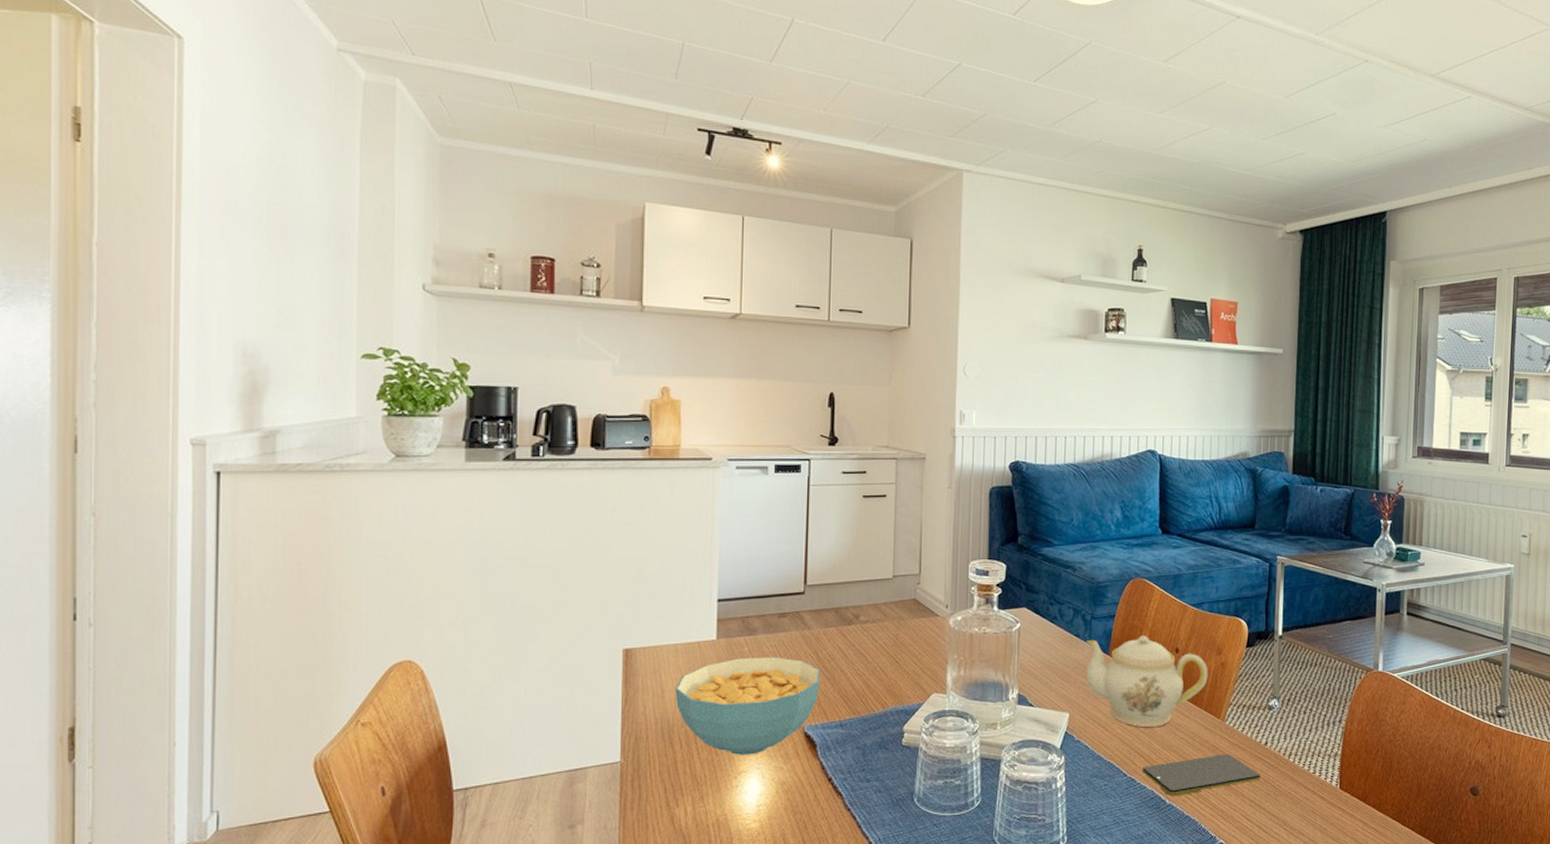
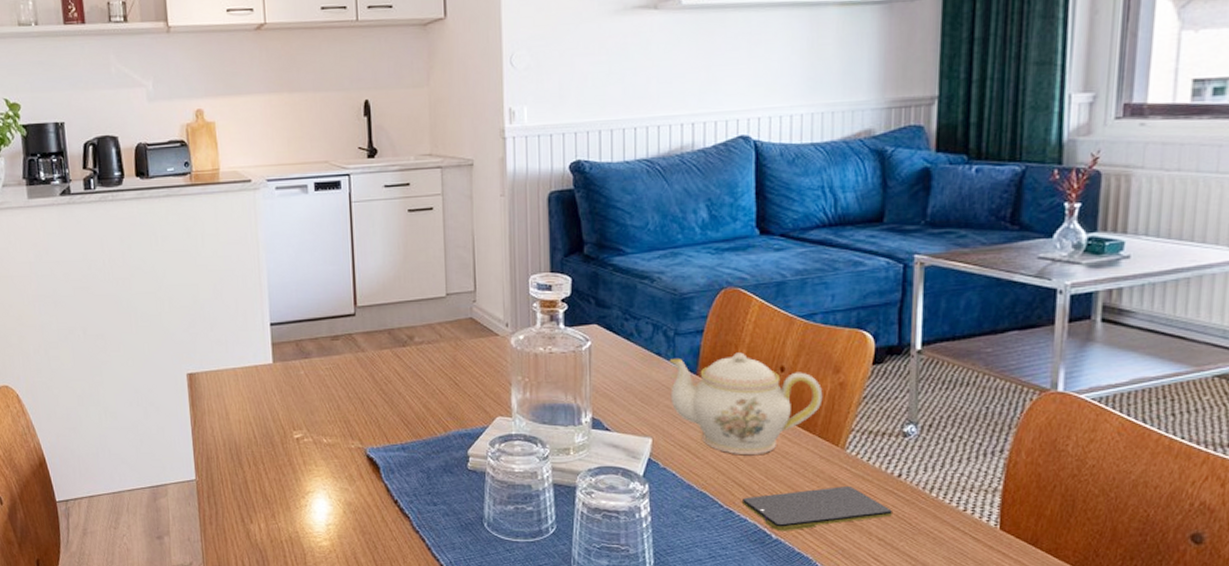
cereal bowl: present [675,657,821,755] -> none [238,380,379,476]

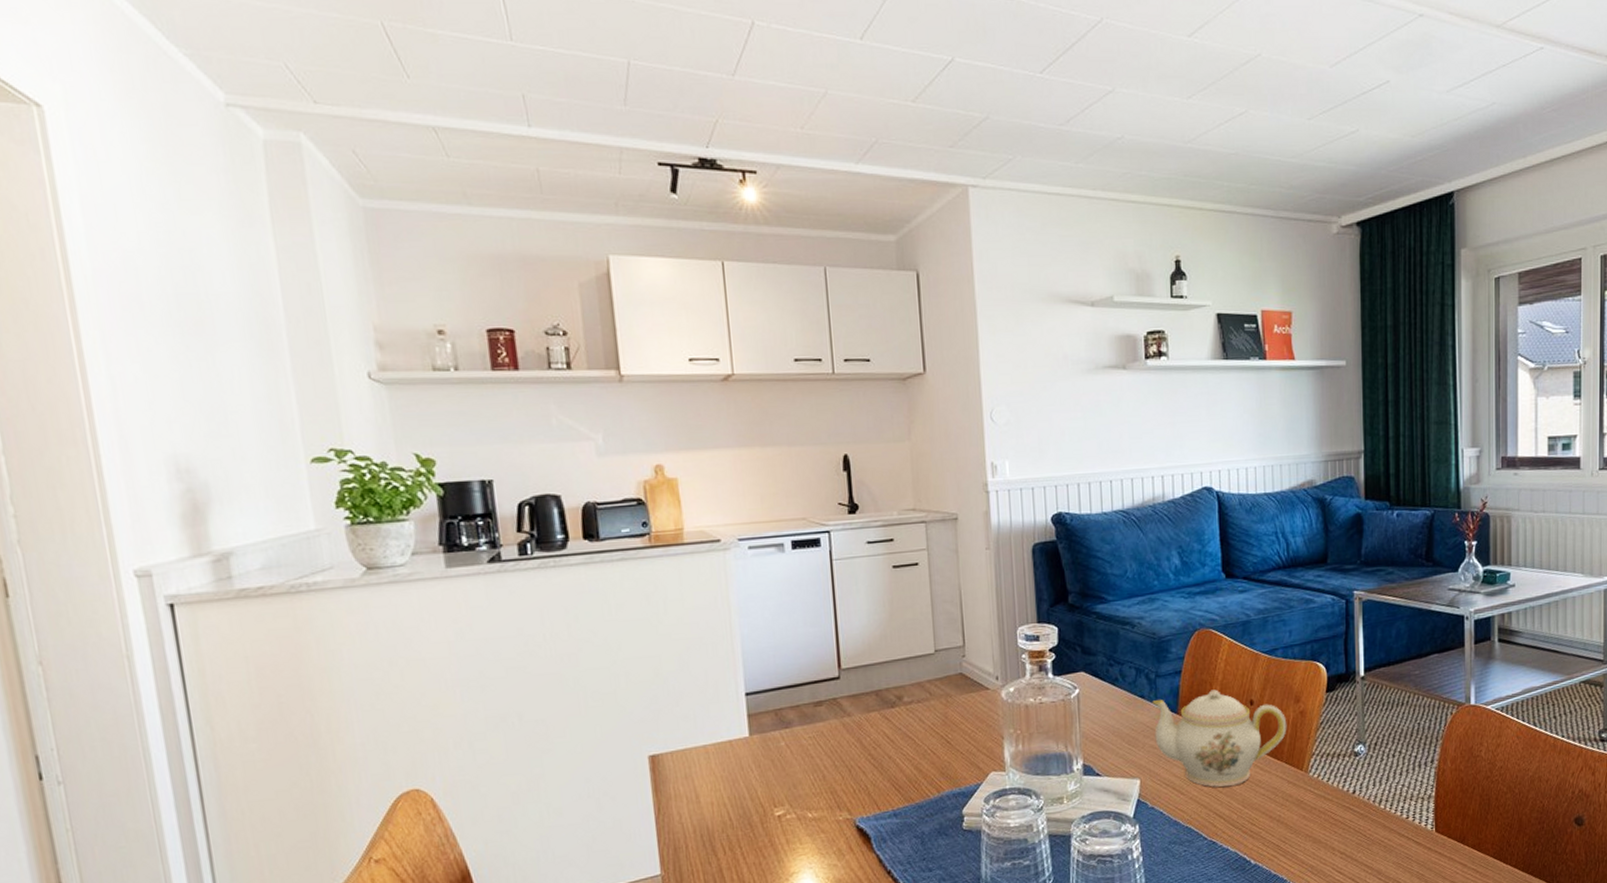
smartphone: present [741,486,892,531] -> none [1223,807,1350,857]

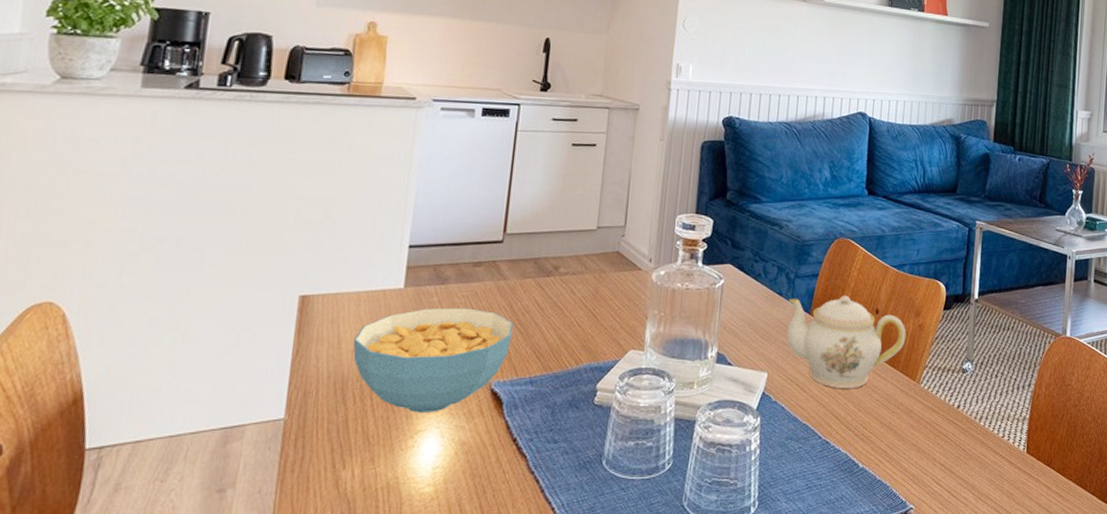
cereal bowl: none [710,748,868,856] -> present [353,307,514,413]

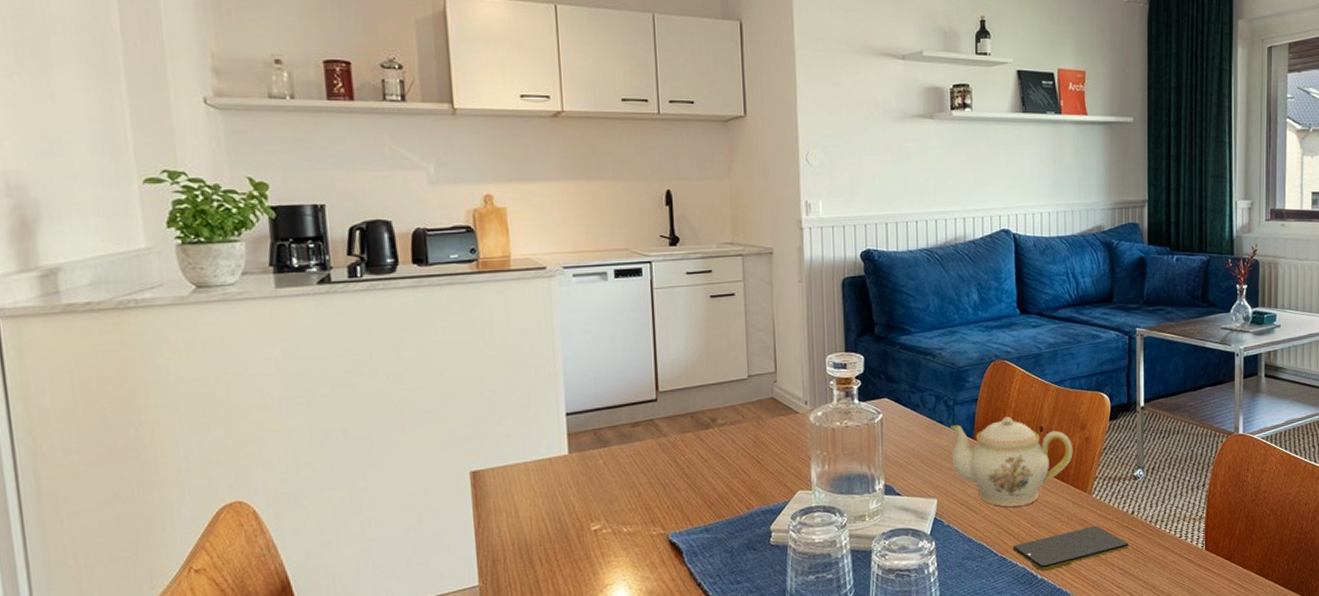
cereal bowl: present [353,307,514,413] -> none [529,467,681,569]
smartphone: none [837,417,952,460] -> present [1012,526,1128,572]

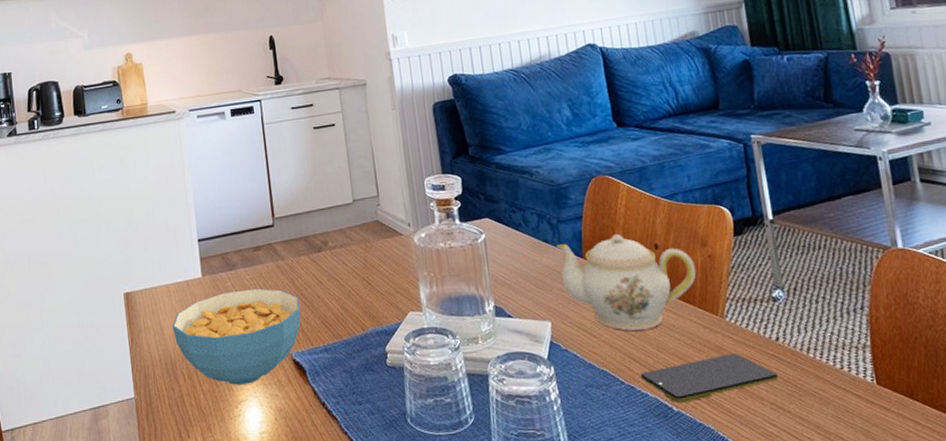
cereal bowl: none [529,467,681,569] -> present [172,288,301,385]

